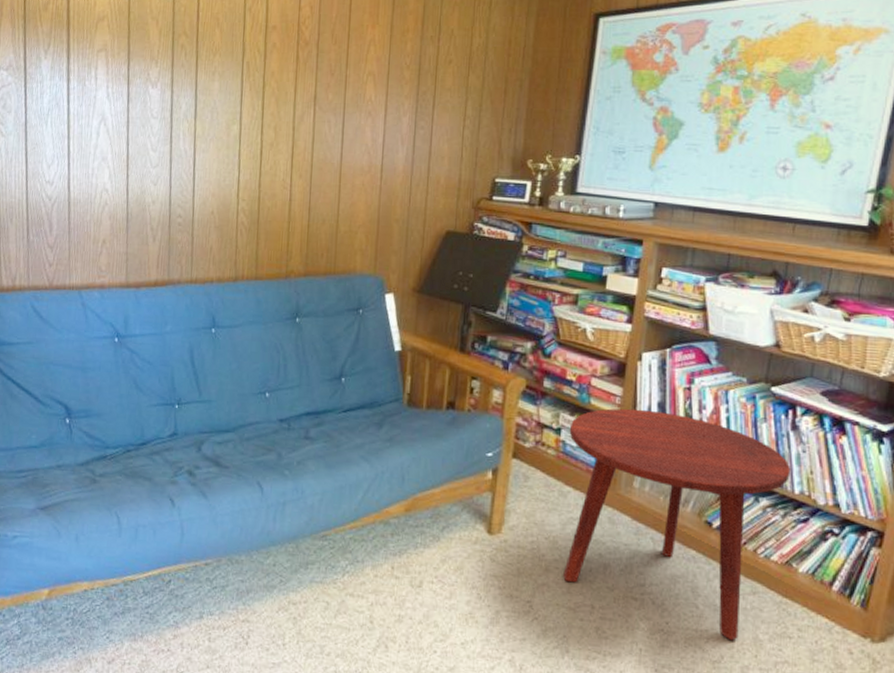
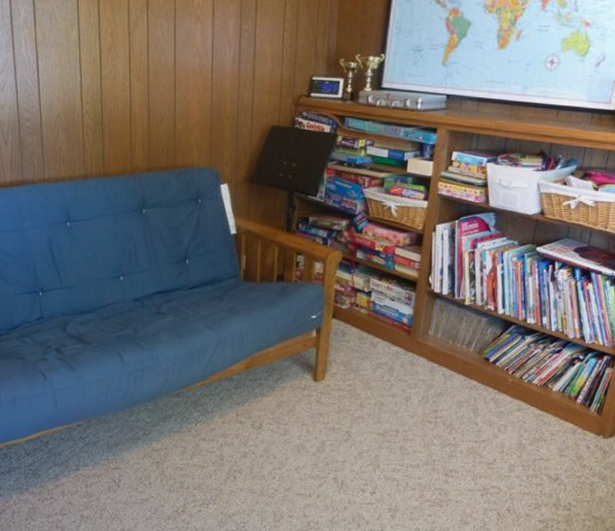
side table: present [563,408,791,641] -> none [374,271,550,447]

